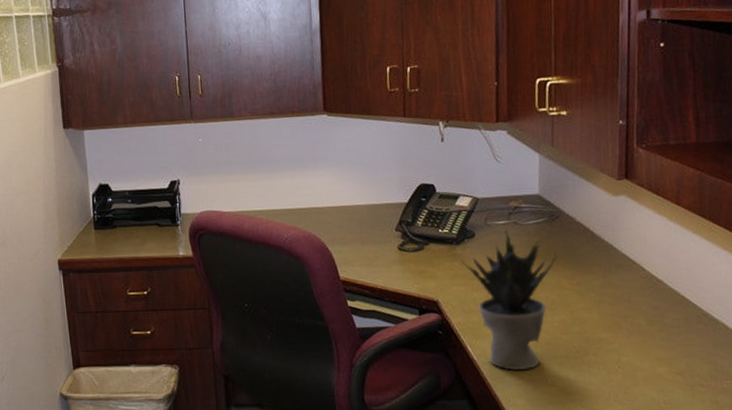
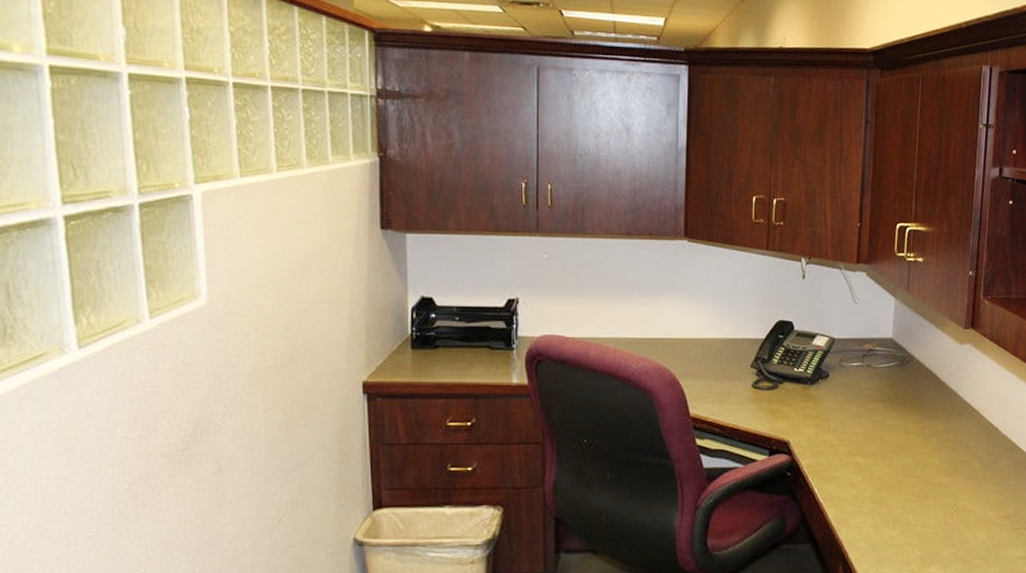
potted plant: present [461,229,558,370] -> none [814,371,906,514]

